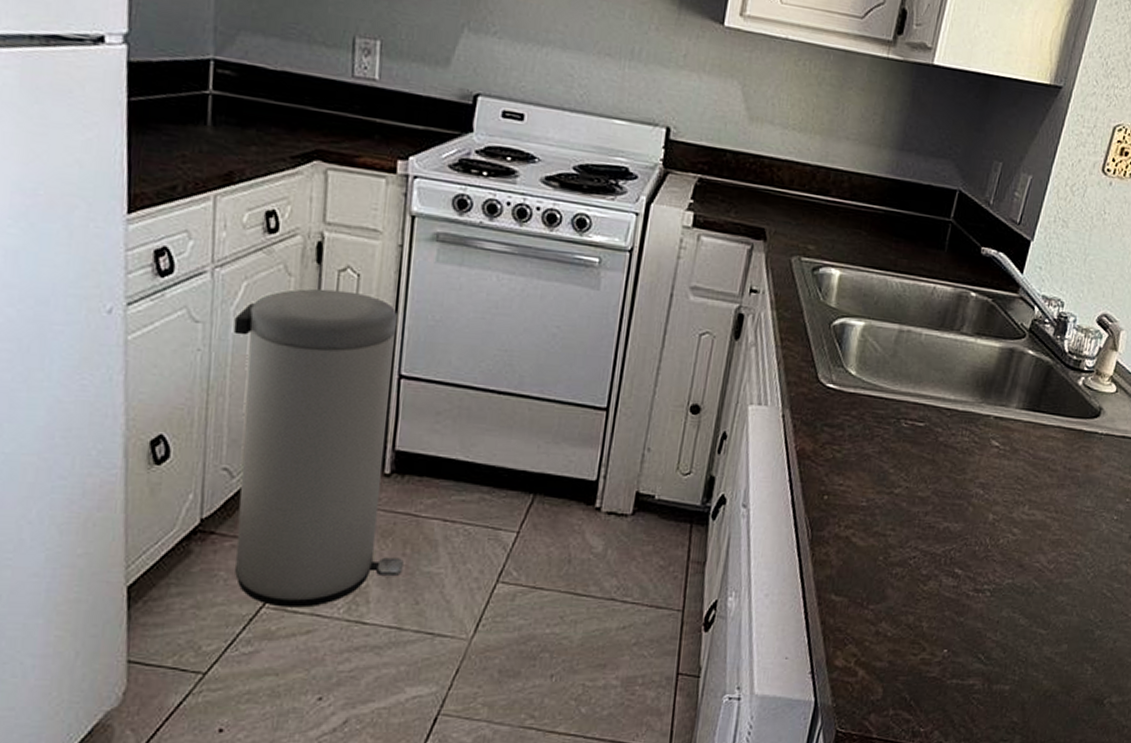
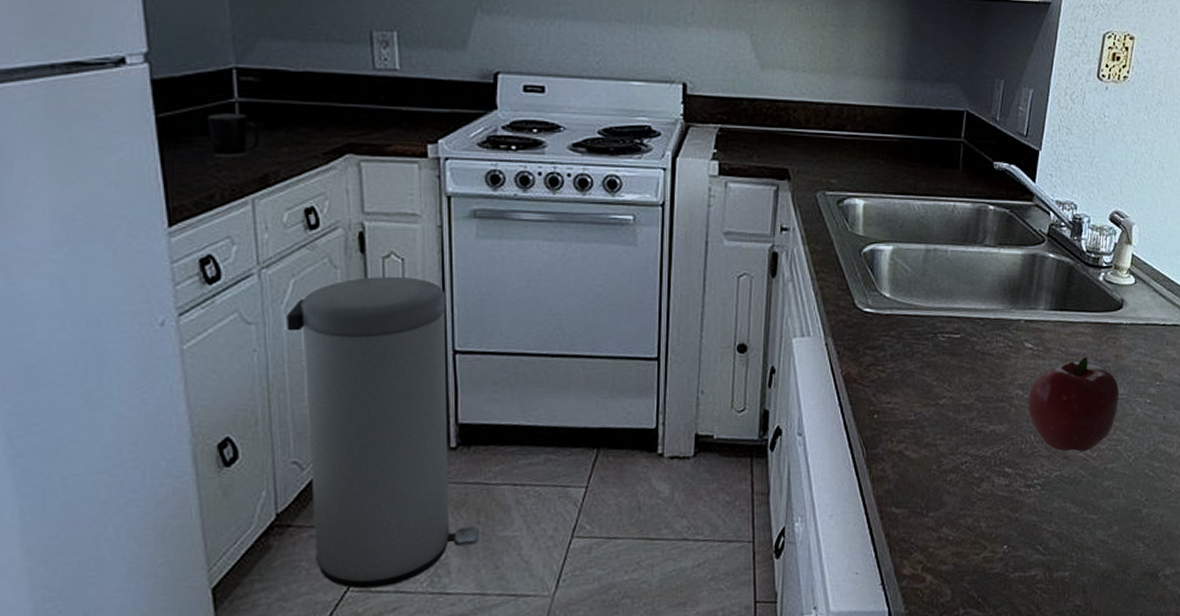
mug: none [178,103,230,152] -> present [207,113,260,159]
fruit: none [986,463,1086,562] -> present [1028,357,1120,452]

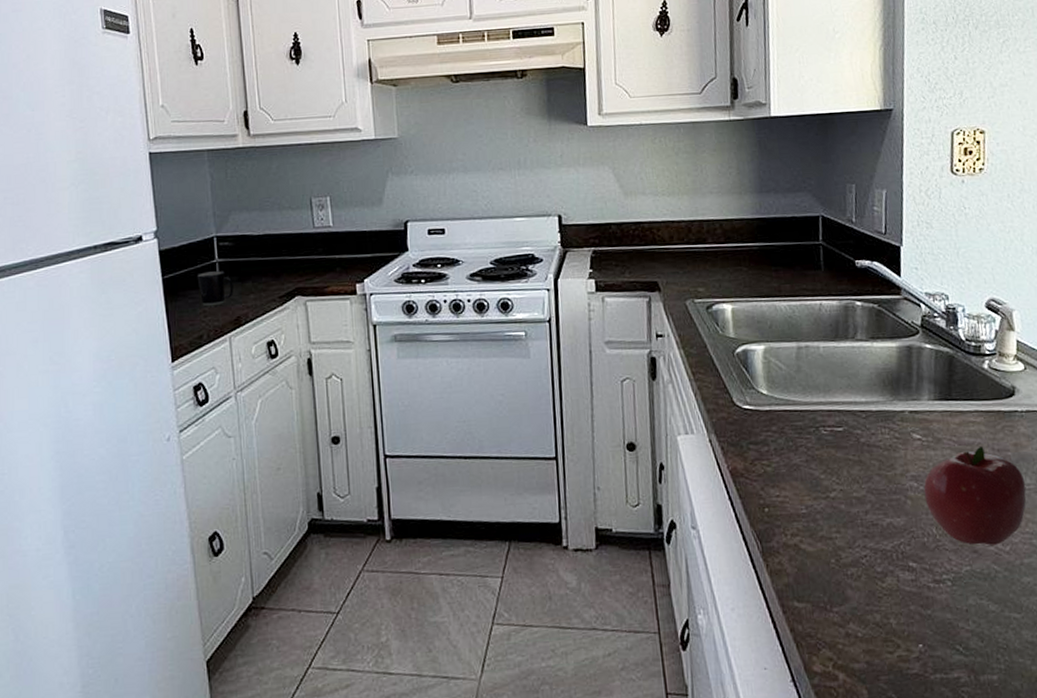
pedal bin: present [286,276,479,589] -> none [256,393,414,667]

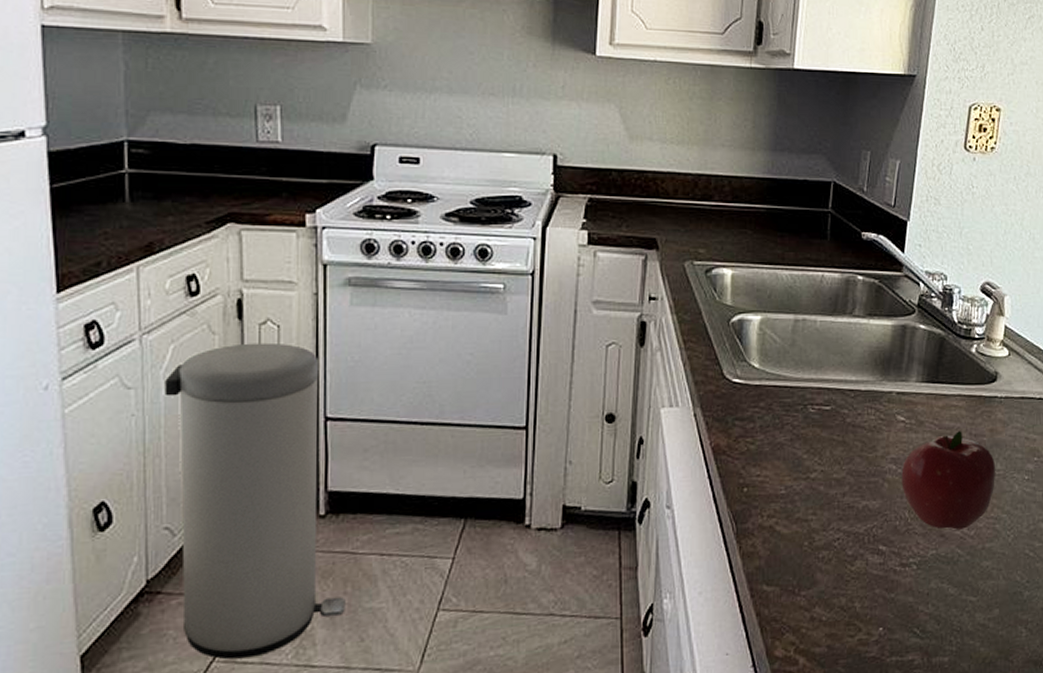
mug: present [197,271,234,307] -> none [98,184,147,227]
pedal bin: none [256,393,414,667] -> present [164,342,345,660]

